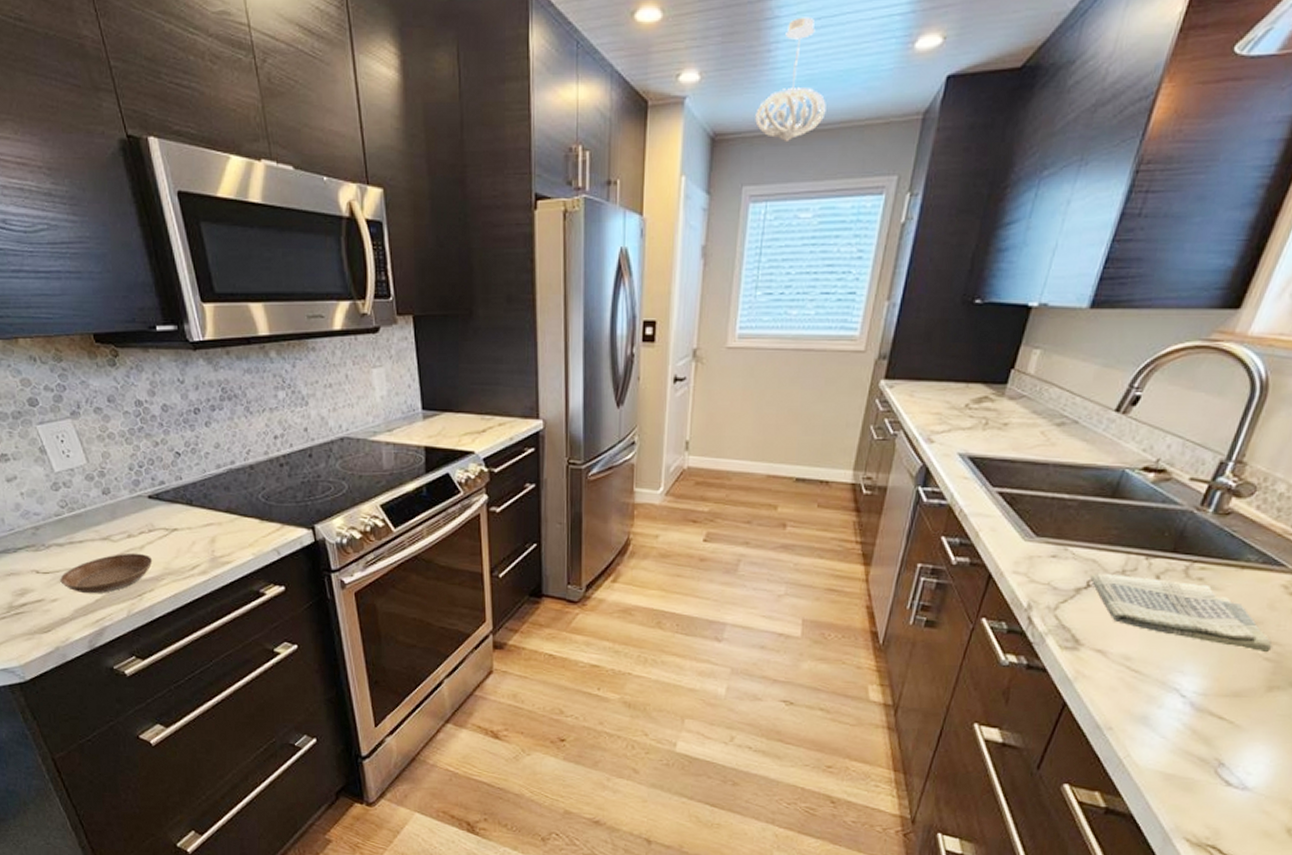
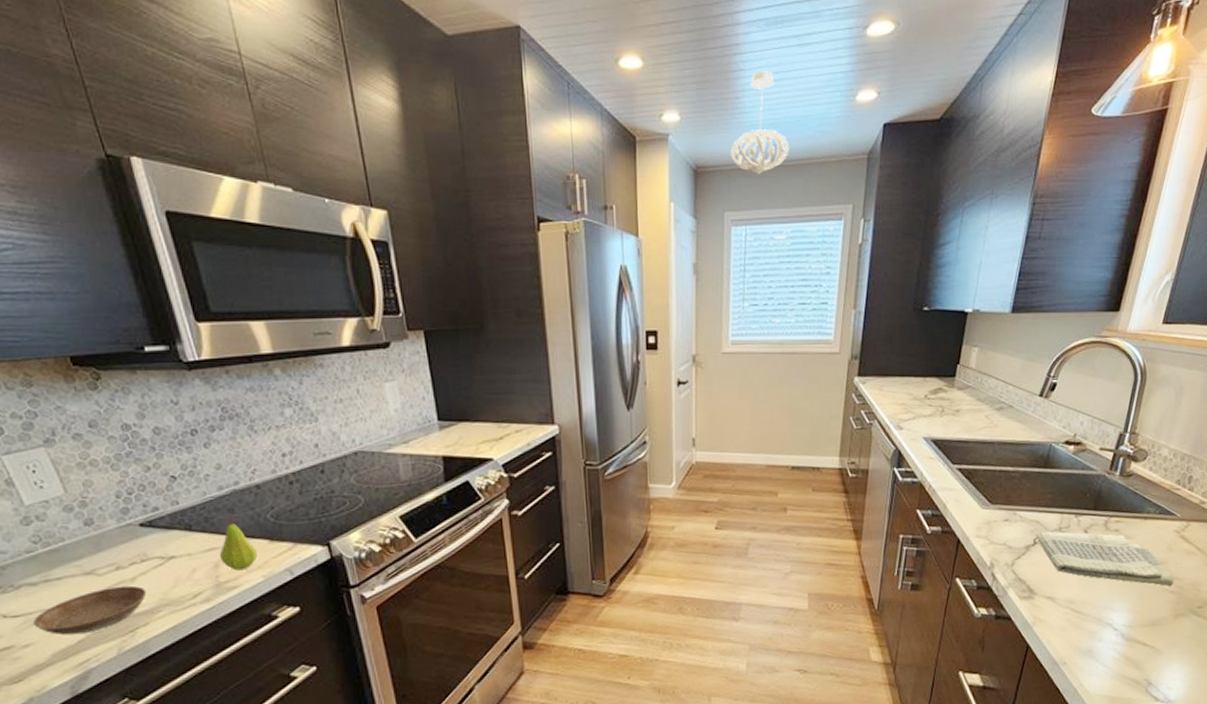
fruit: none [215,493,249,547] -> present [219,515,258,571]

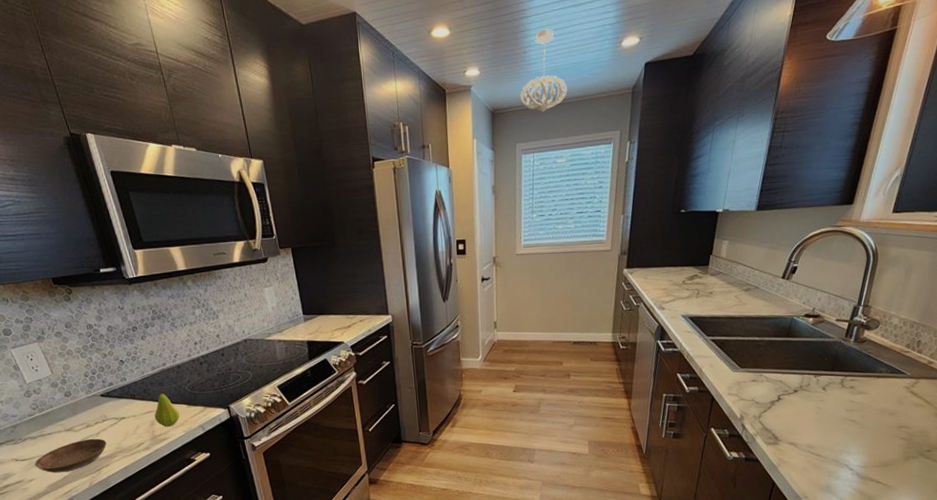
dish towel: present [1036,531,1174,587] -> none [780,389,904,434]

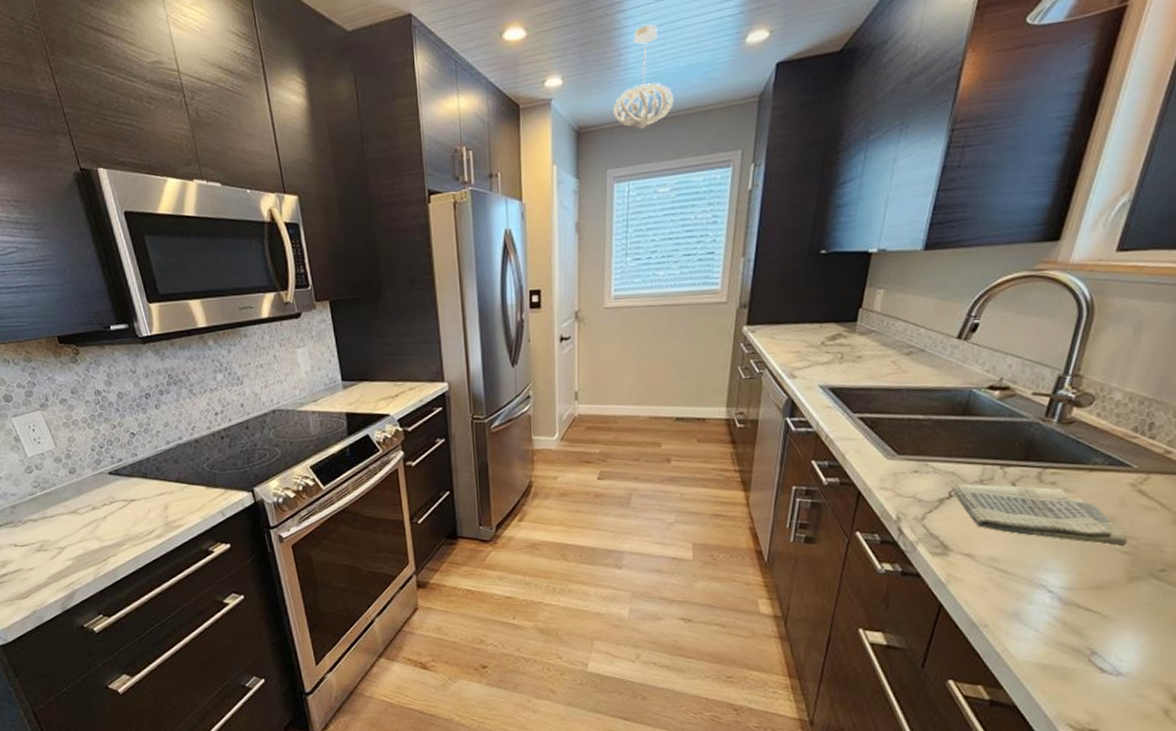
saucer: present [35,438,107,473] -> none [35,523,115,562]
fruit: present [154,387,180,427] -> none [167,465,197,512]
dish towel: none [780,389,904,434] -> present [951,483,1128,547]

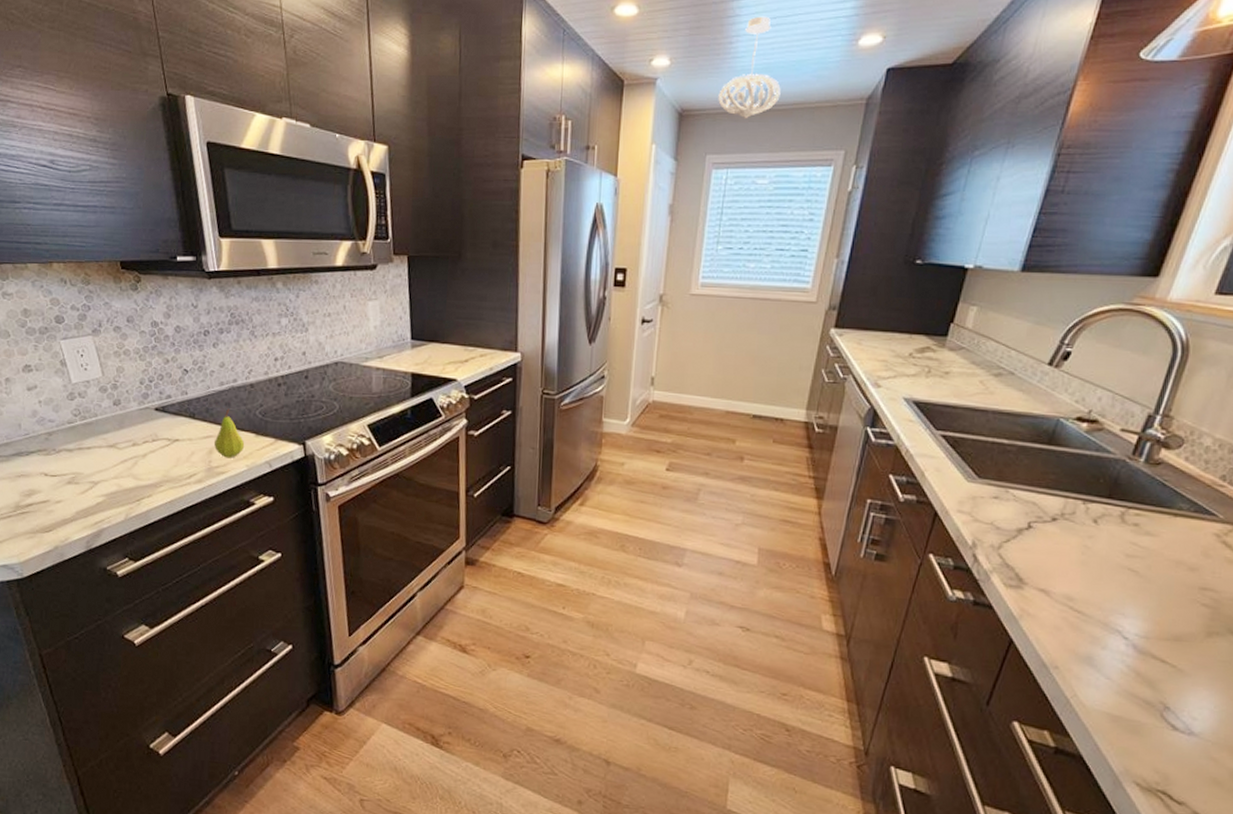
fruit: none [167,465,197,512] -> present [213,408,245,458]
dish towel: present [951,483,1128,547] -> none [1031,514,1209,599]

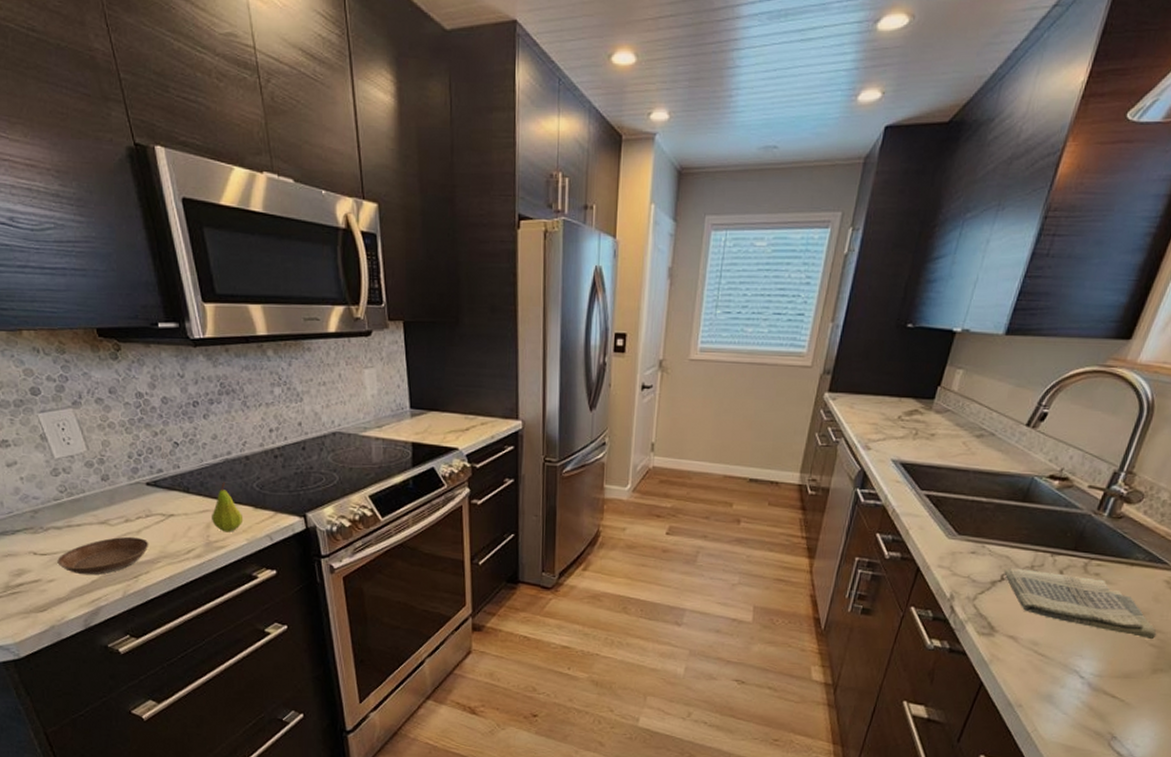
saucer: none [66,460,154,498] -> present [57,536,149,575]
pendant light: present [718,16,781,119] -> none [717,68,780,178]
dish towel: none [1031,514,1209,599] -> present [1004,567,1157,640]

